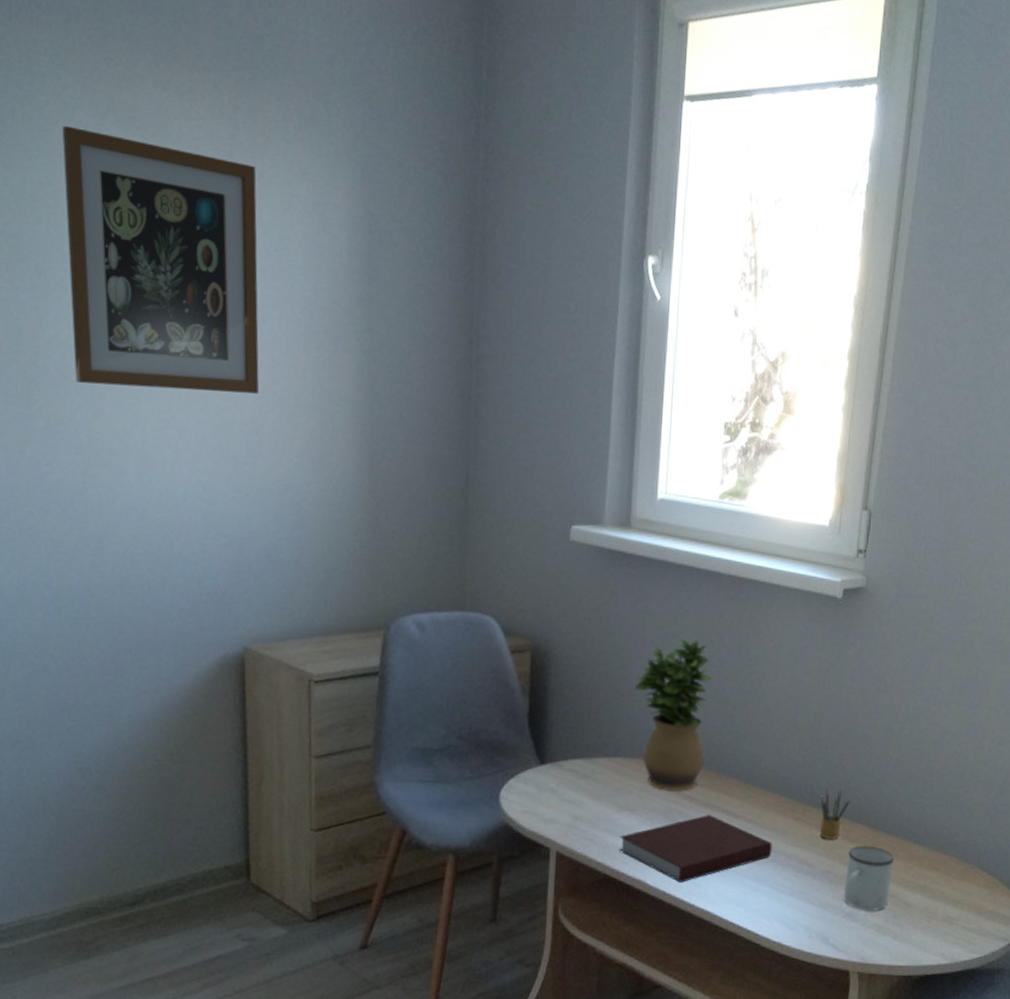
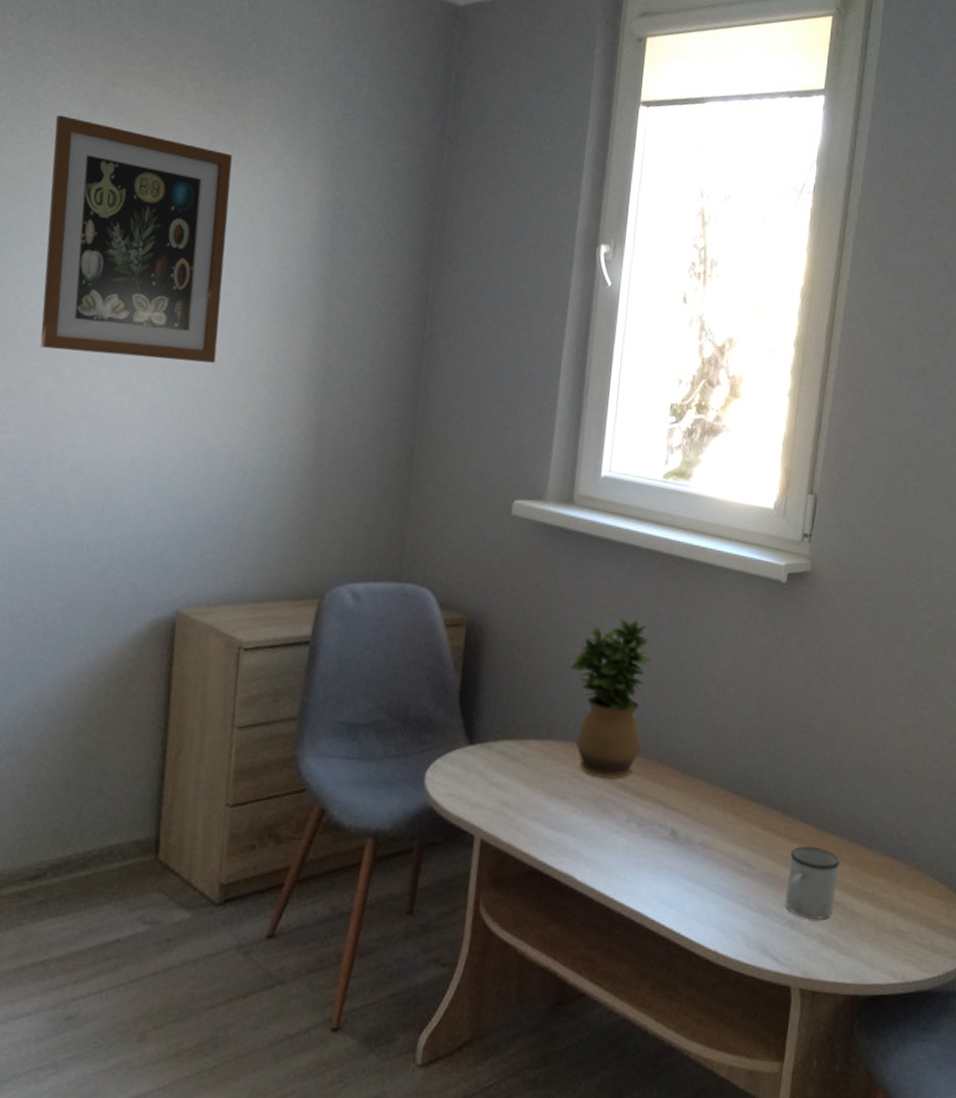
notebook: present [618,815,772,882] -> none [546,806,710,879]
pencil box: present [819,788,850,839] -> none [760,781,793,838]

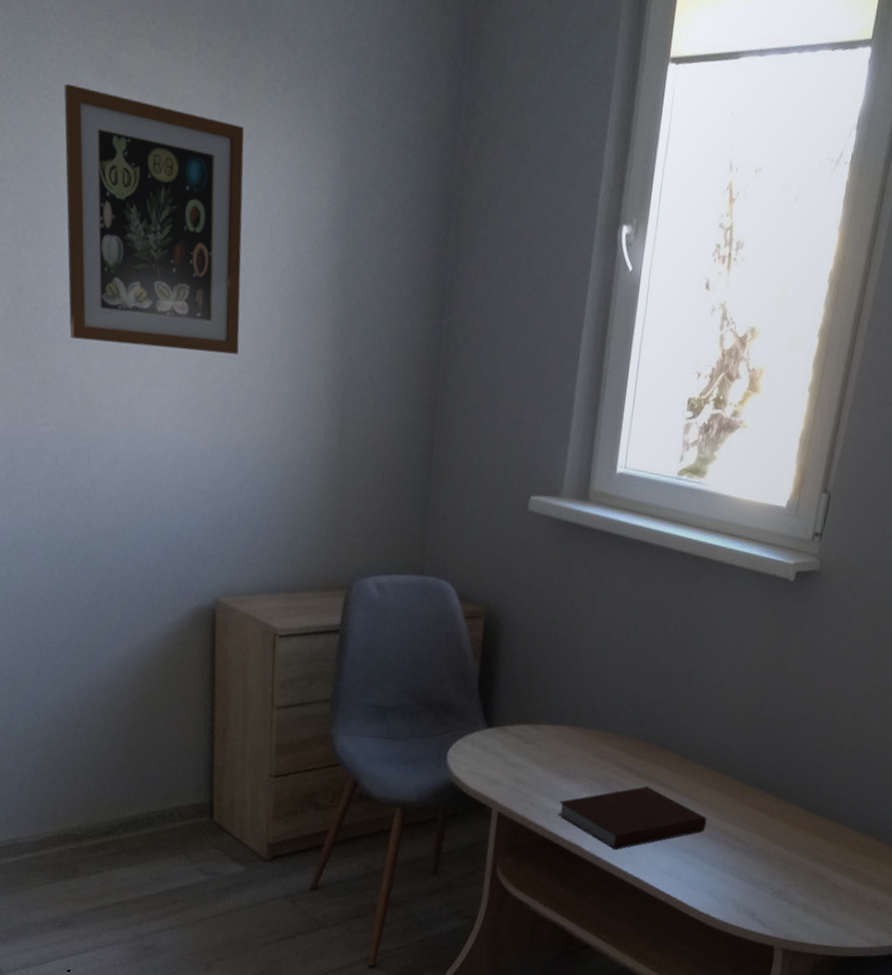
notebook: none [546,806,710,879] -> present [557,786,707,850]
potted plant: present [570,618,652,779] -> none [582,613,660,762]
mug: present [784,846,840,919] -> none [773,826,827,891]

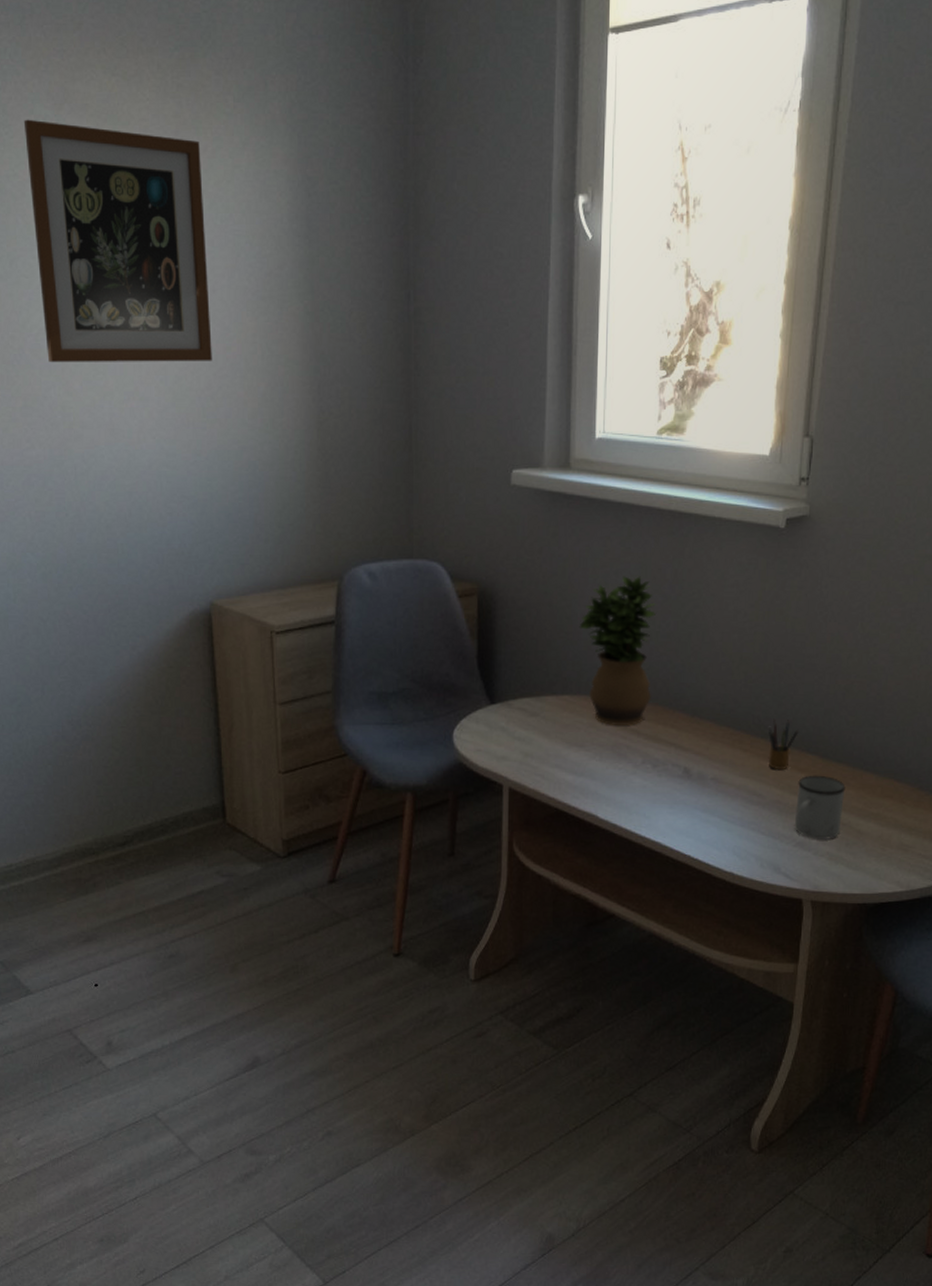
notebook: present [557,786,707,850] -> none [569,749,721,815]
potted plant: none [582,613,660,762] -> present [579,576,656,725]
pencil box: none [754,768,787,819] -> present [768,718,799,769]
mug: none [773,826,827,891] -> present [794,775,846,839]

